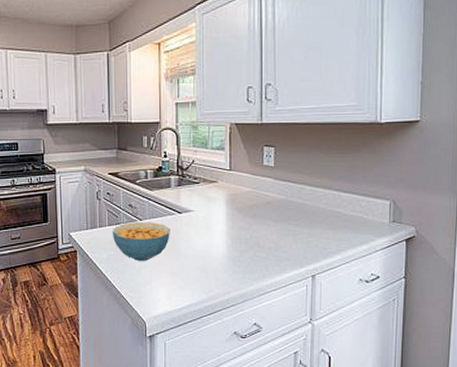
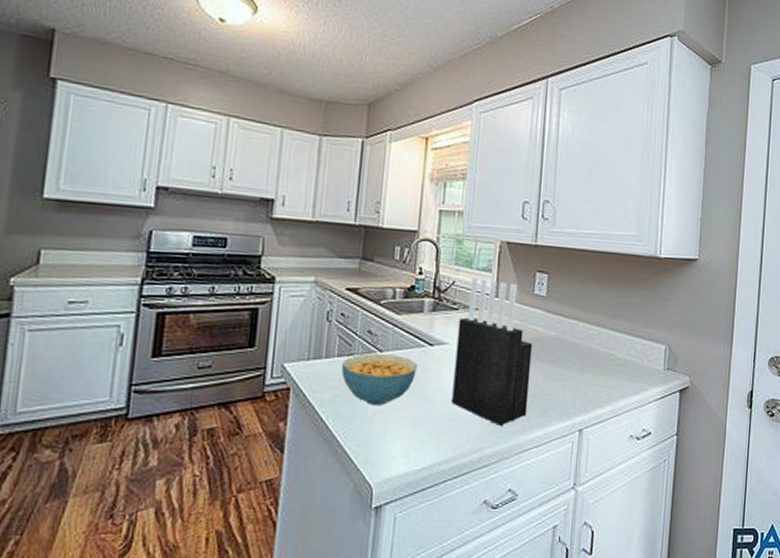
knife block: none [201,155,265,275] -> present [452,277,533,427]

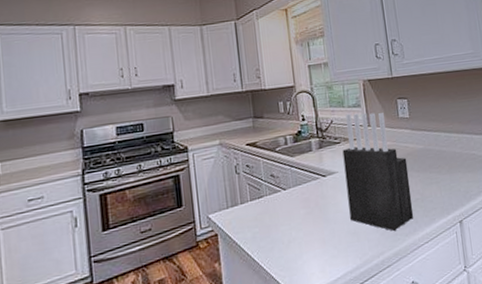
cereal bowl: present [341,353,417,405] -> none [255,190,317,235]

